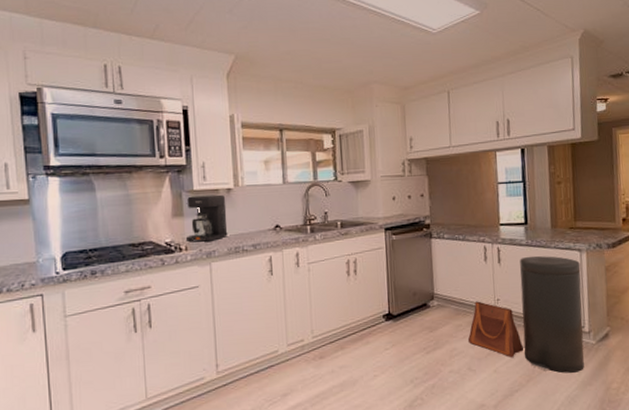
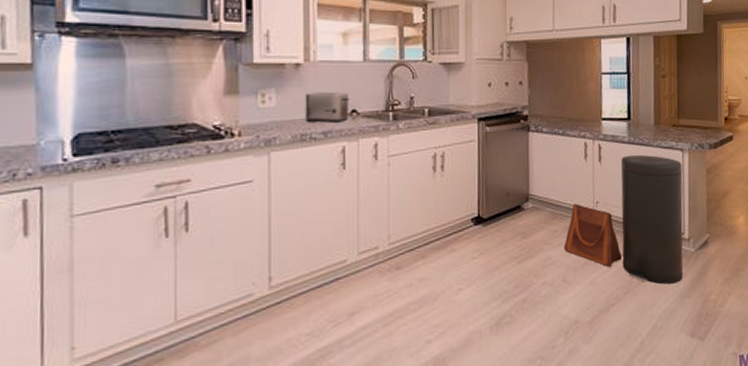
coffee maker: present [186,194,228,242] -> none [241,70,293,127]
toaster: none [236,210,273,237] -> present [305,91,350,123]

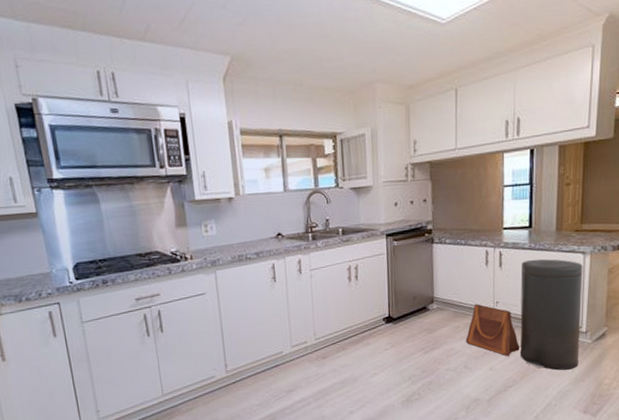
toaster: present [305,91,350,123] -> none [238,219,275,246]

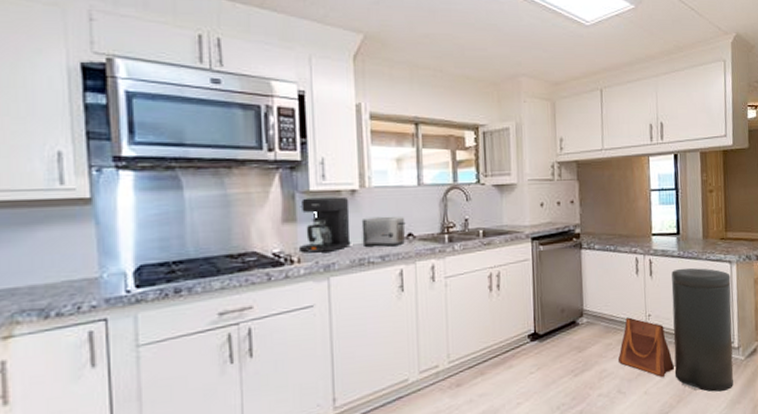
coffee maker: none [190,204,231,251] -> present [300,196,351,253]
toaster: none [238,219,275,246] -> present [361,216,406,247]

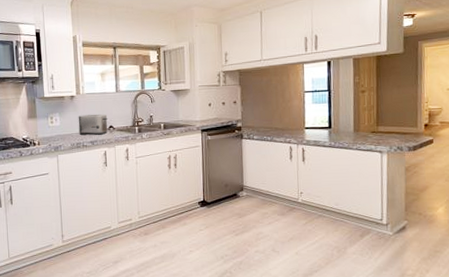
coffee maker: present [300,196,351,253] -> none [39,100,71,139]
shopping bag: present [618,317,674,377] -> none [273,193,323,242]
pedal bin: present [671,268,734,392] -> none [322,156,381,259]

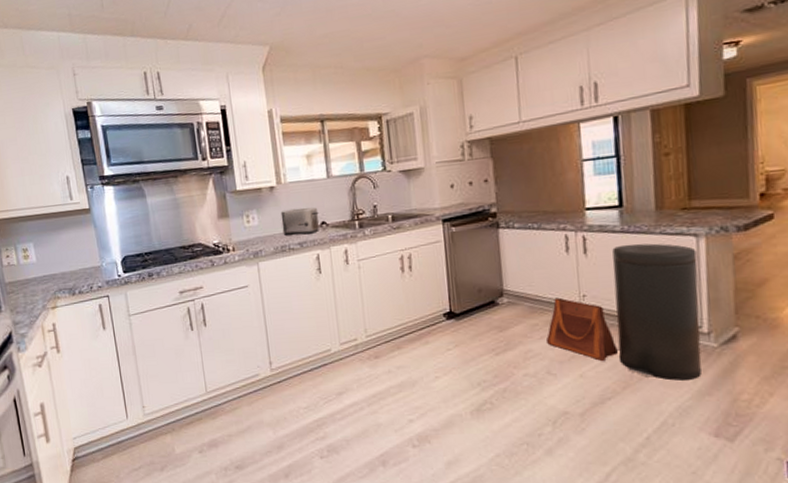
shopping bag: none [273,193,323,242] -> present [547,297,618,361]
pedal bin: none [322,156,381,259] -> present [612,243,702,381]

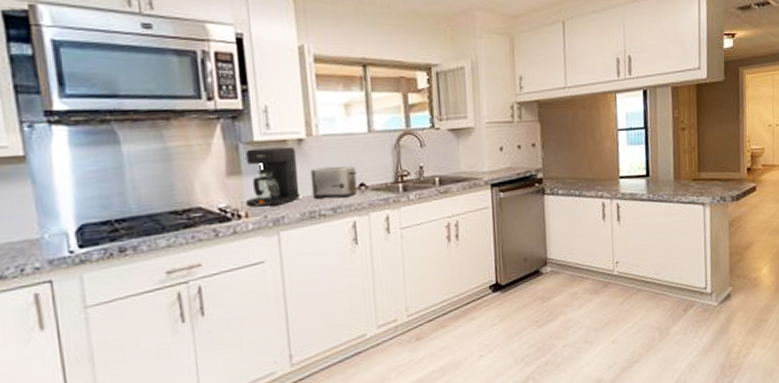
coffee maker: none [231,193,274,243] -> present [246,146,300,207]
shopping bag: present [547,297,618,361] -> none [585,265,643,326]
pedal bin: present [612,243,702,381] -> none [640,211,706,340]

